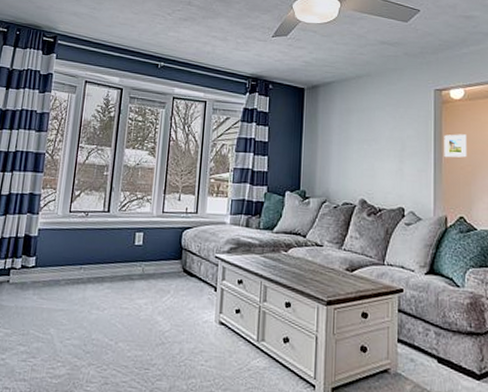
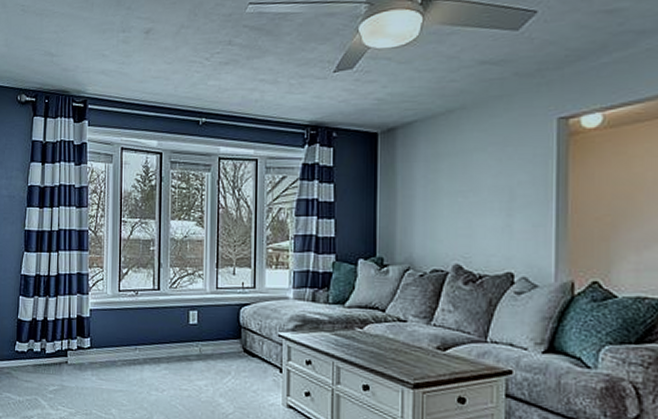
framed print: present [444,134,467,158] -> none [571,174,605,207]

